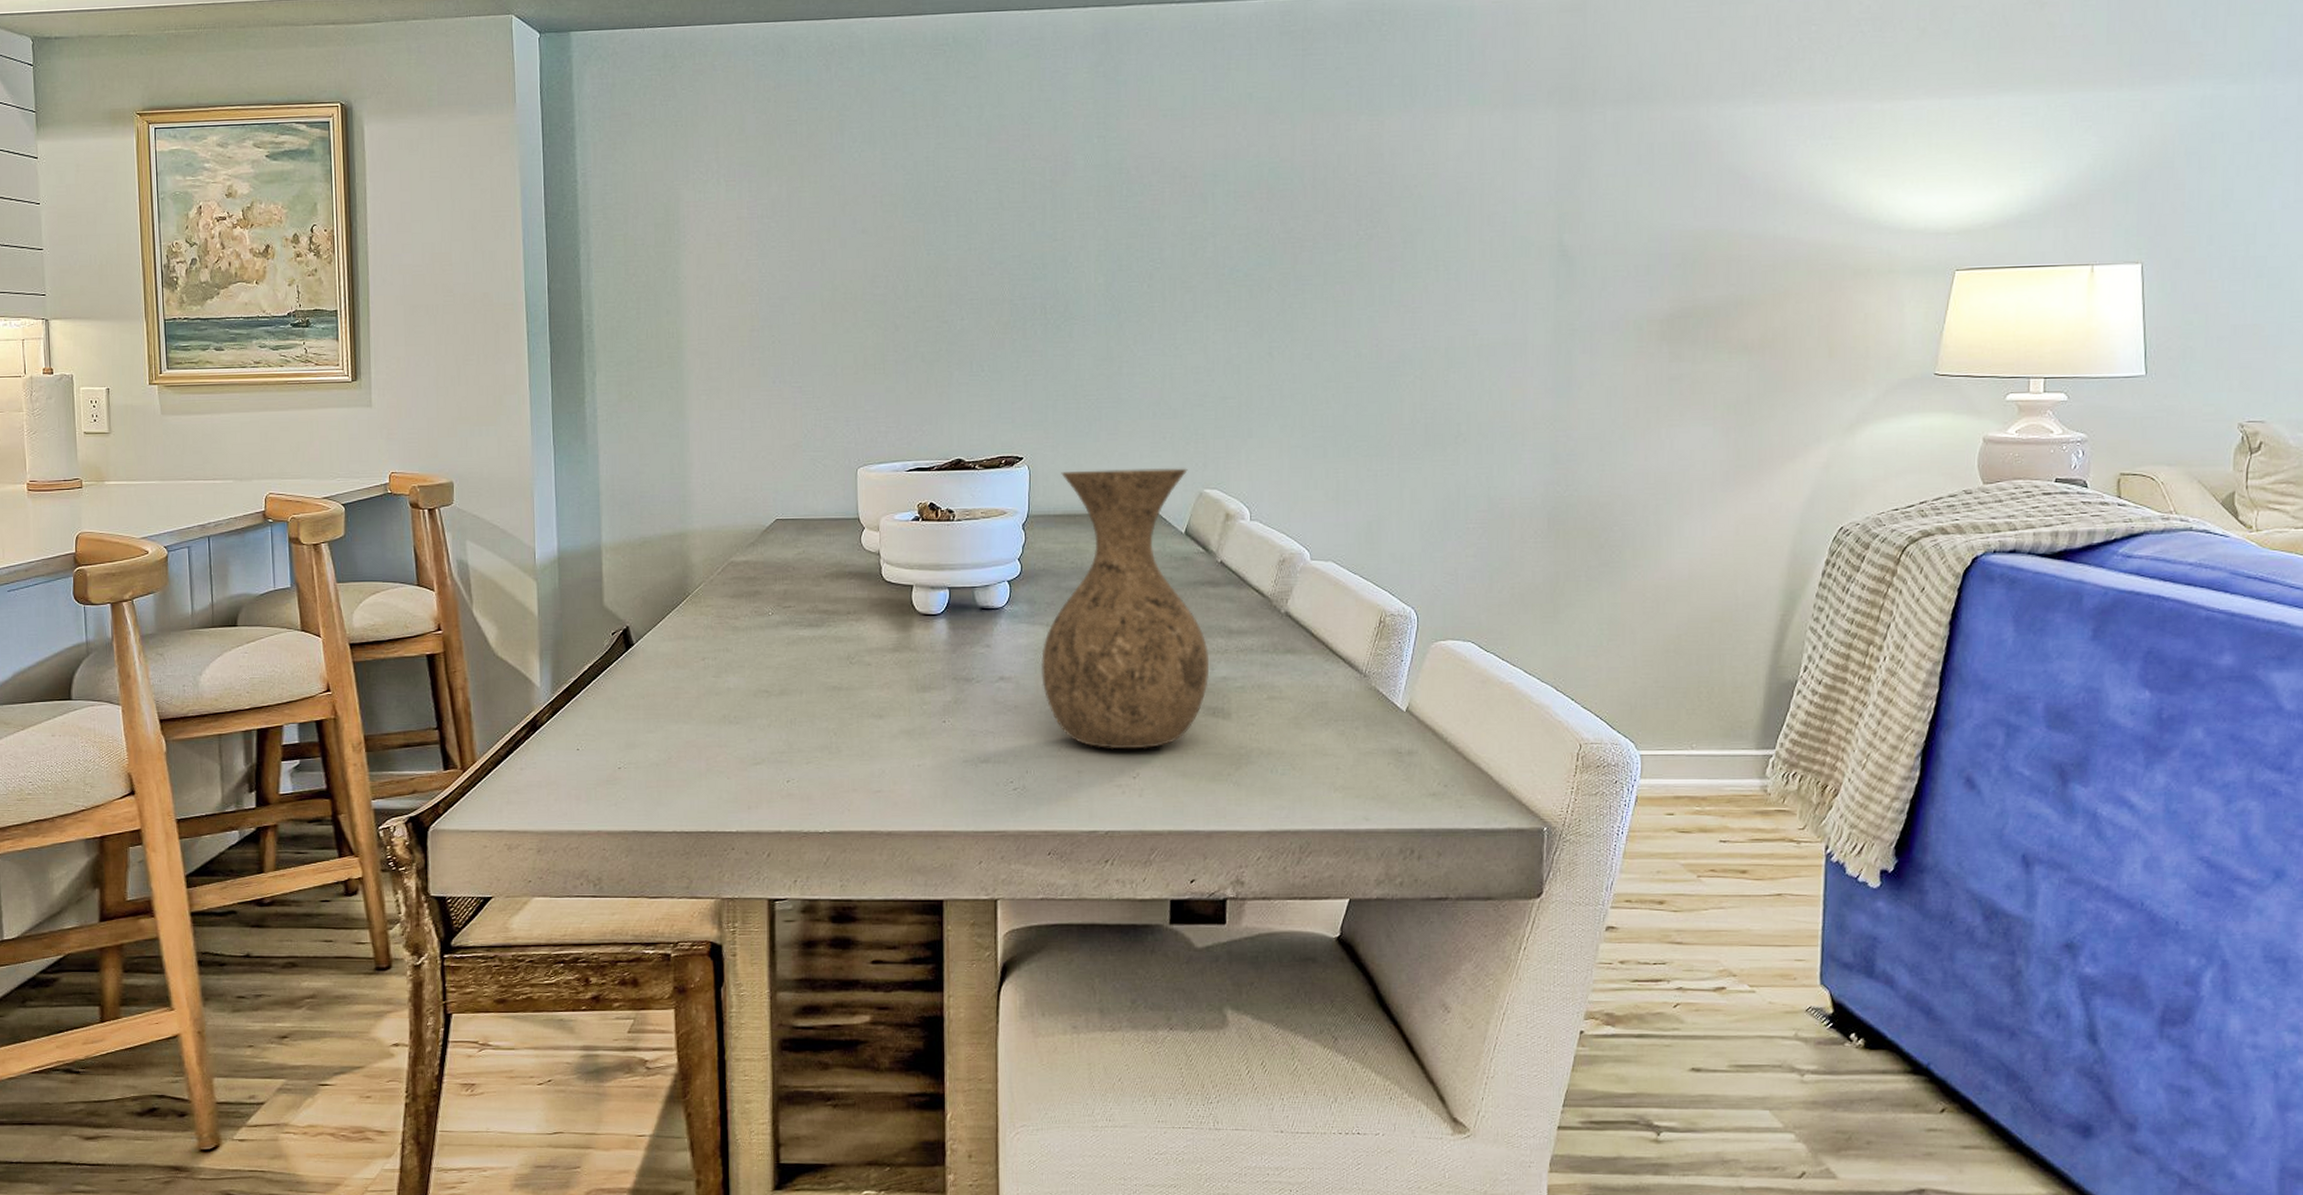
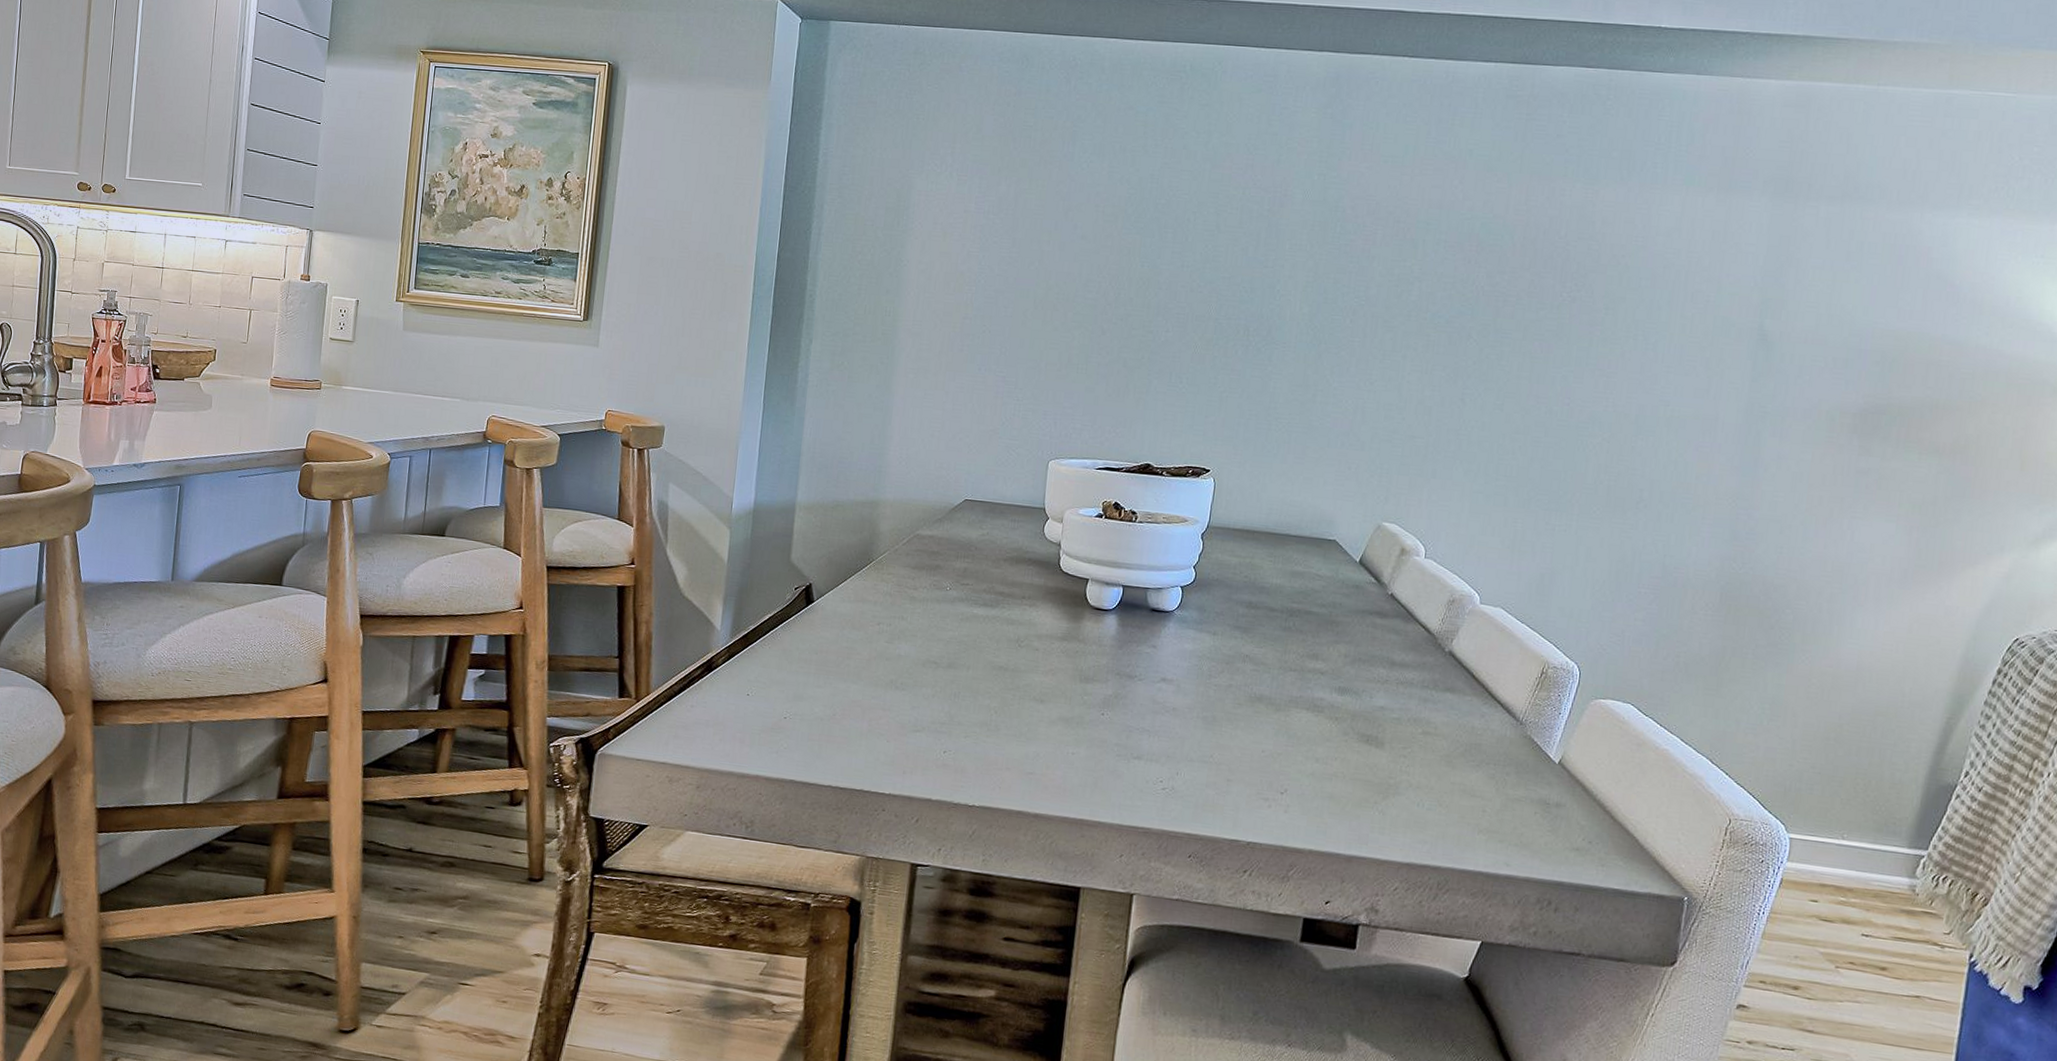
vase: present [1041,468,1210,750] -> none [1202,488,1369,767]

